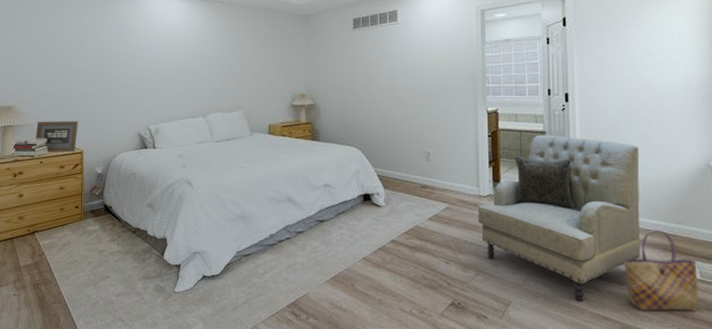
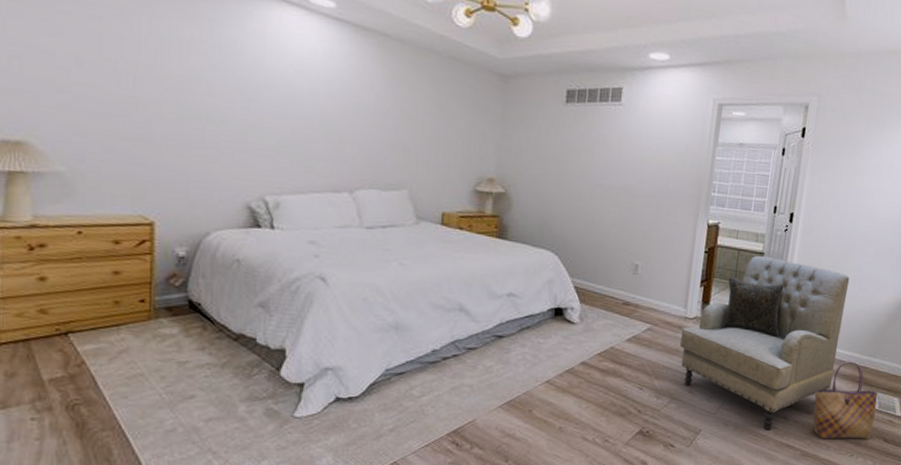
books: present [10,137,49,157] -> none [20,193,93,224]
picture frame: present [35,121,78,153] -> none [69,170,146,222]

